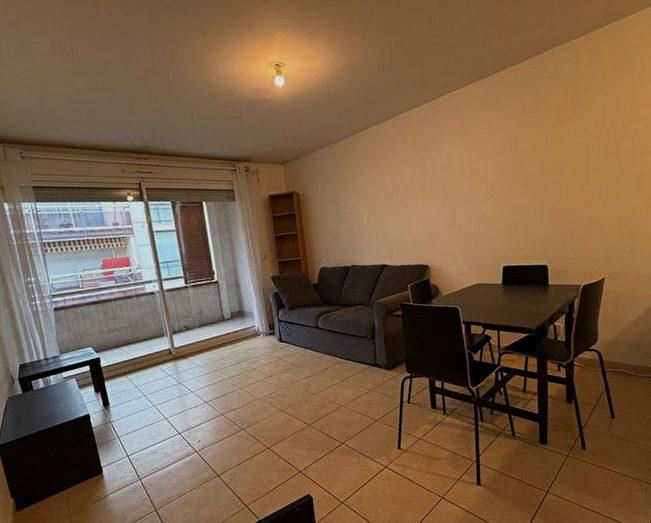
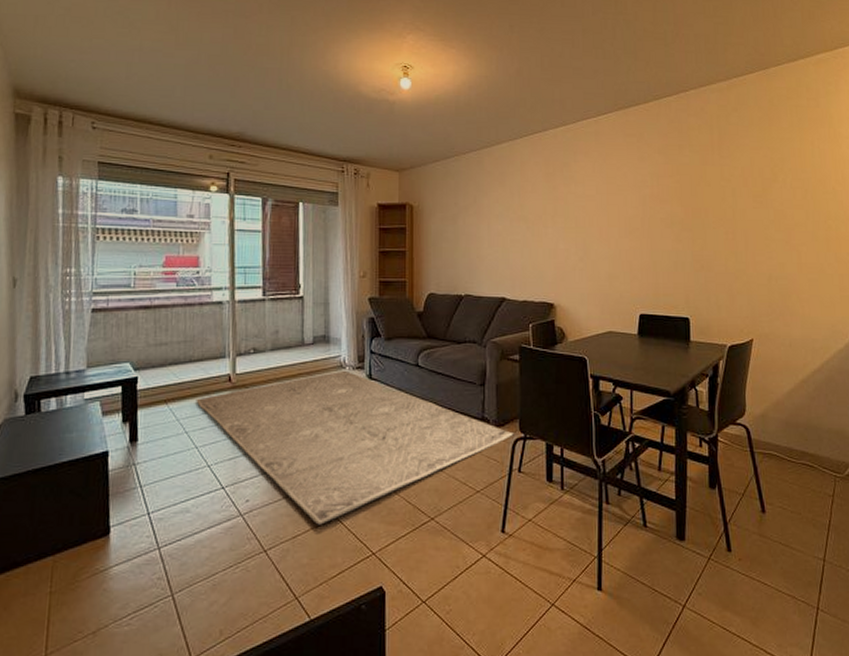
rug: none [147,337,402,455] -> present [196,370,513,525]

